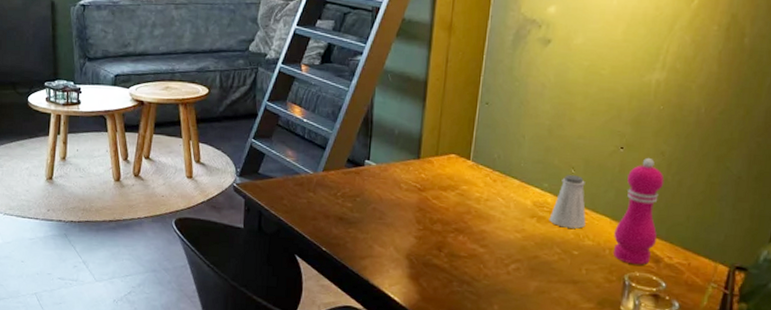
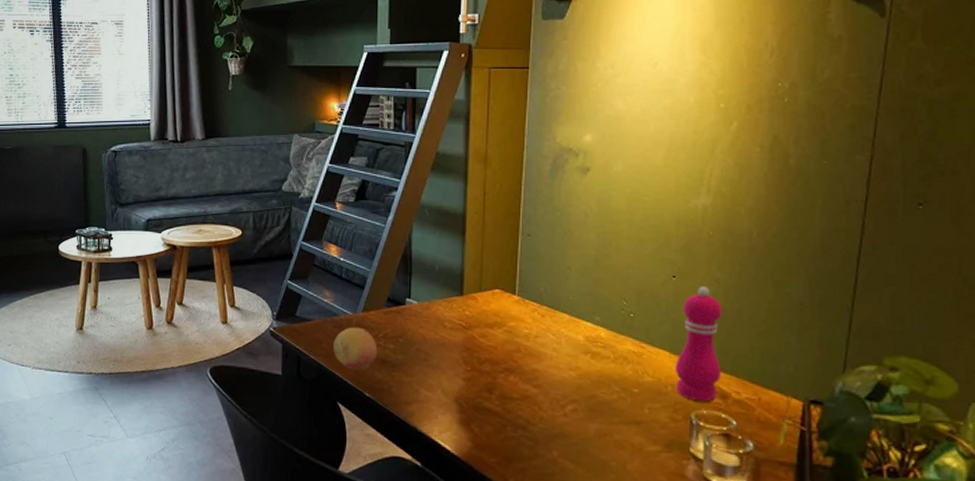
fruit: none [293,185,336,226] -> present [333,327,378,370]
saltshaker: present [549,175,586,229] -> none [604,307,644,364]

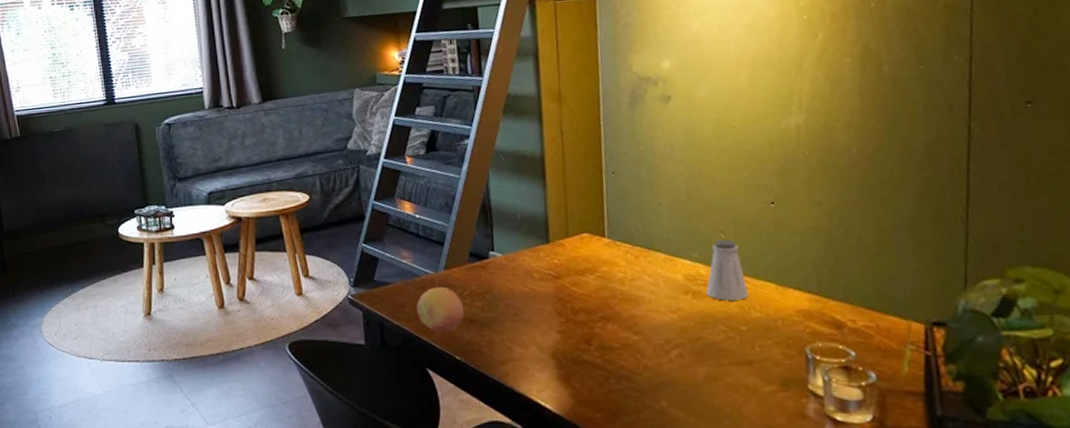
saltshaker: none [604,307,644,364] -> present [705,240,749,301]
pepper mill: present [675,285,723,402] -> none [783,209,834,334]

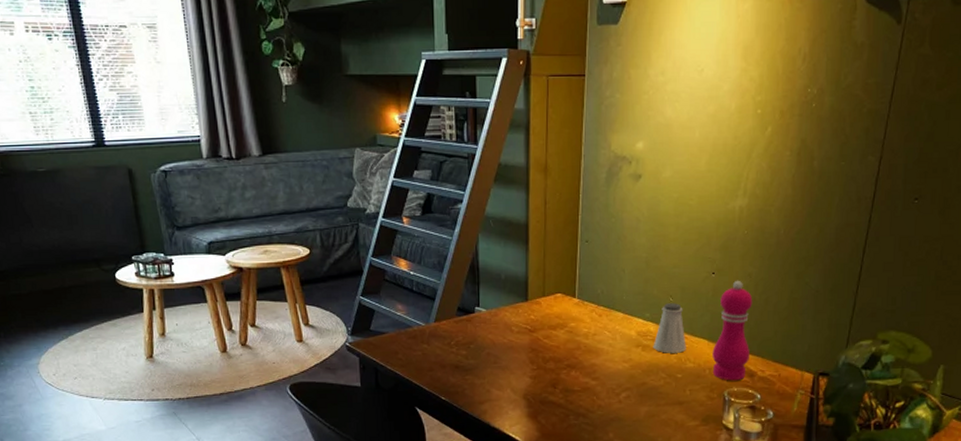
fruit: present [417,286,465,333] -> none [409,336,451,377]
pepper mill: none [783,209,834,334] -> present [712,280,753,381]

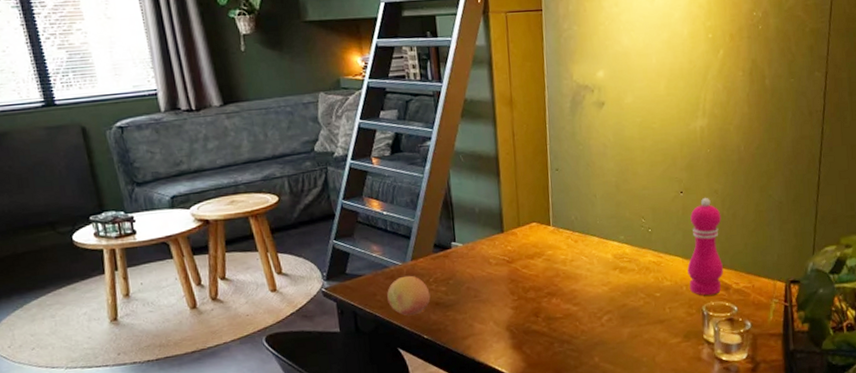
fruit: none [409,336,451,377] -> present [387,275,431,316]
saltshaker: present [653,303,686,353] -> none [630,224,662,274]

